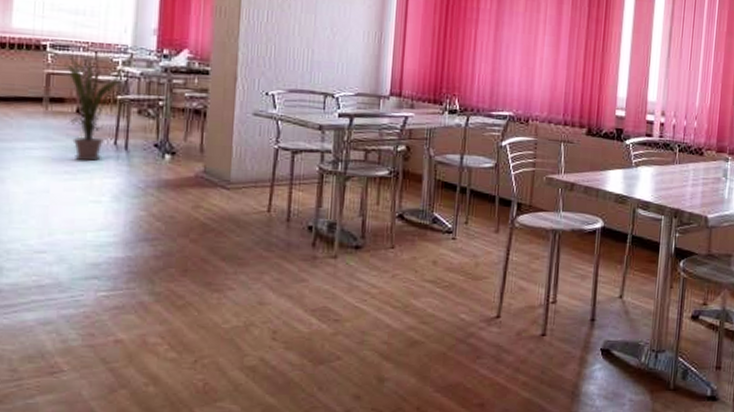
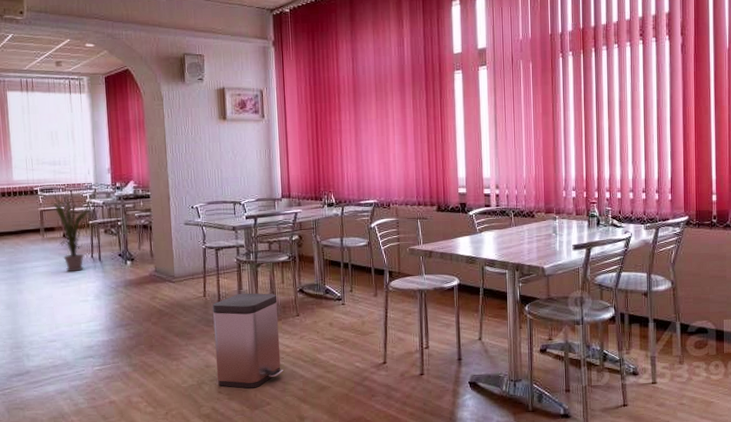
pedal bin: none [272,212,368,337] -> present [212,293,285,389]

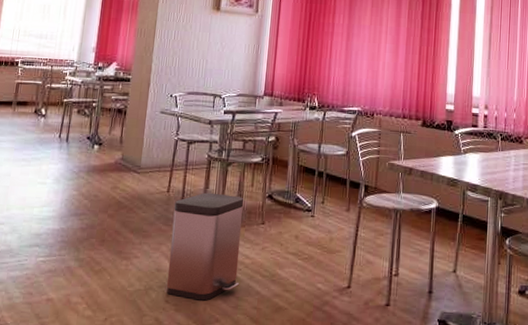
house plant: present [45,189,97,272] -> none [25,64,78,151]

